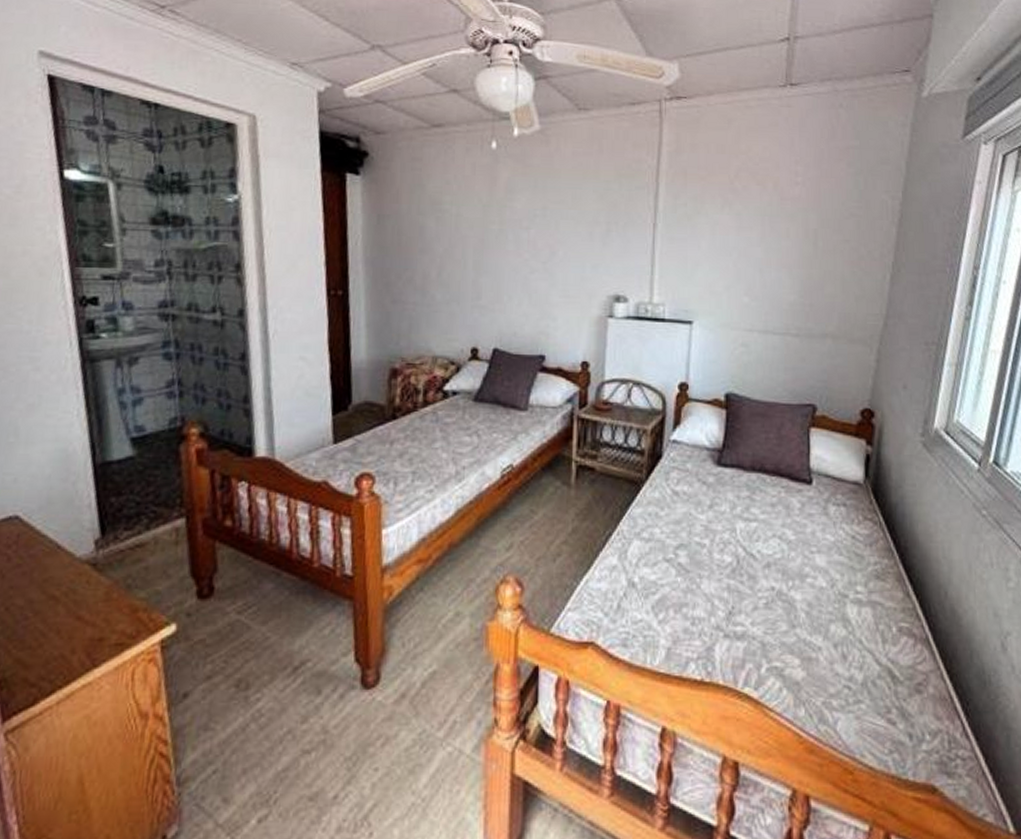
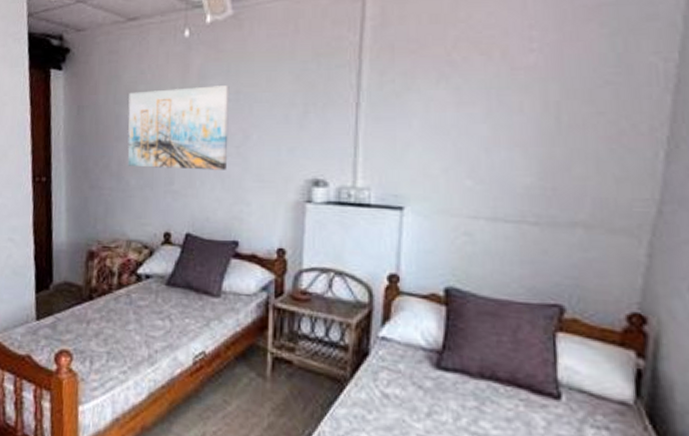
wall art: none [432,200,537,285] -> present [127,85,230,170]

